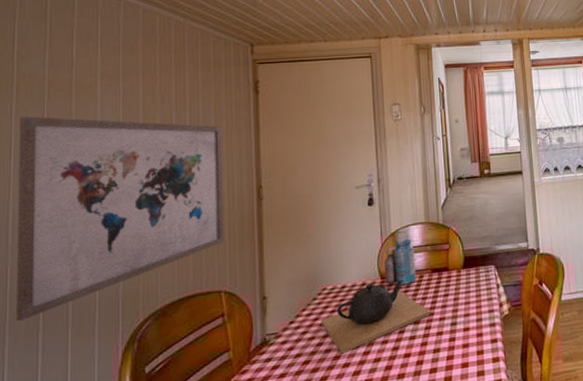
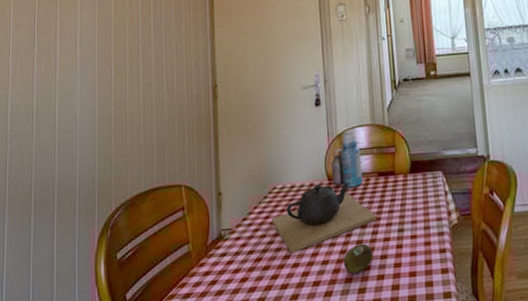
wall art: present [16,116,224,321] -> none [14,19,184,204]
fruit: none [395,339,426,370] -> present [343,243,373,274]

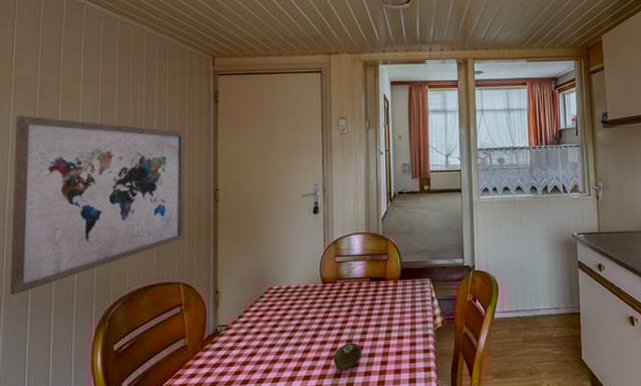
wall art: none [14,19,184,204] -> present [10,115,185,295]
teapot: present [271,182,377,254] -> none [266,285,367,350]
bottle: present [331,129,363,187] -> none [325,236,355,290]

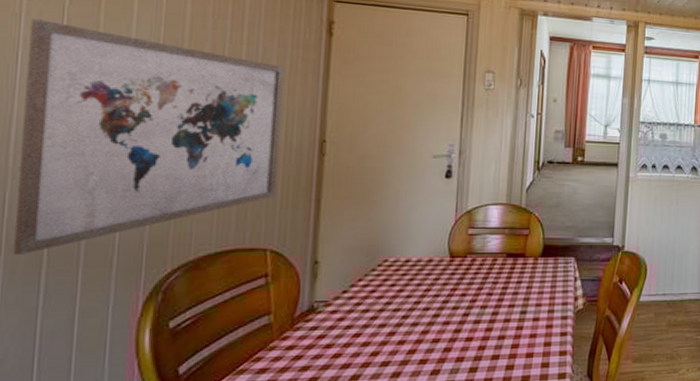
fruit: present [333,342,361,370] -> none [455,324,490,353]

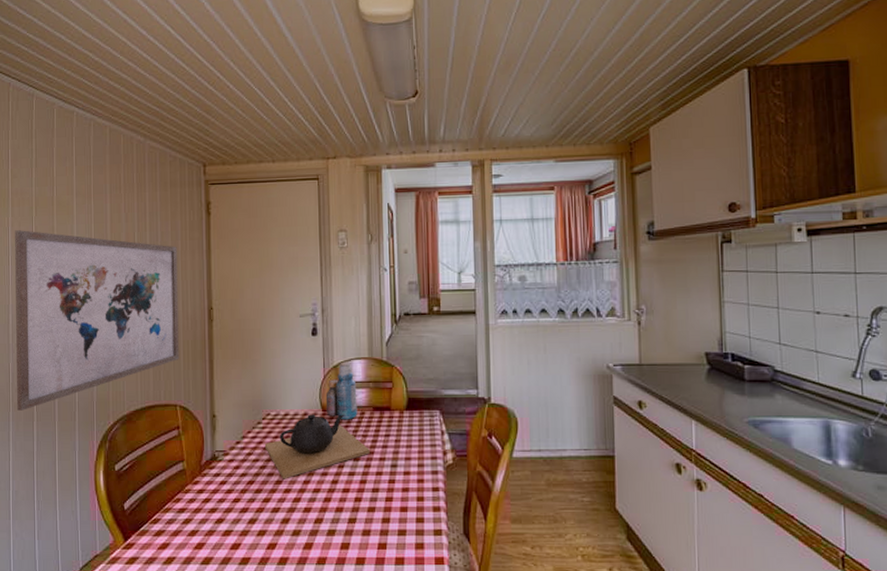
teapot: none [377,260,499,331] -> present [264,414,370,480]
bottle: none [454,206,491,266] -> present [325,361,357,419]

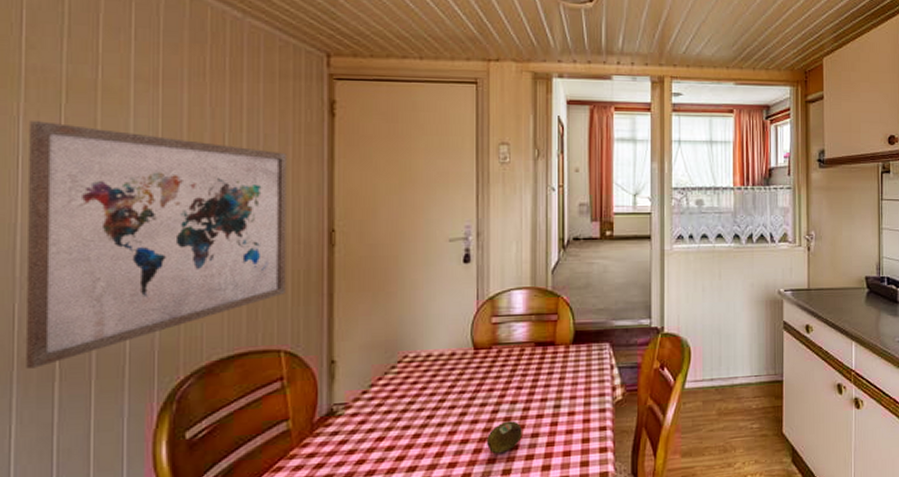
teapot: present [264,414,370,480] -> none [399,352,530,432]
bottle: present [325,361,357,419] -> none [478,292,516,358]
fruit: none [334,476,364,504] -> present [486,421,522,454]

